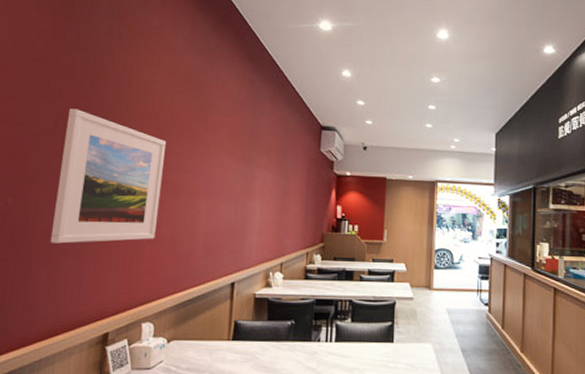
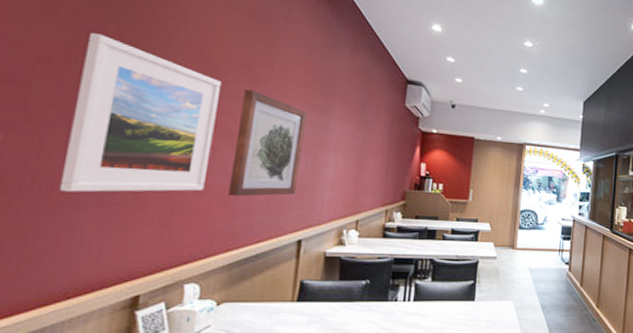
wall art: none [174,147,236,243] -> present [228,89,308,197]

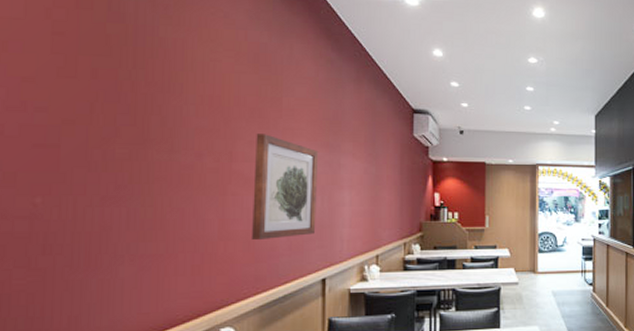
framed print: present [59,33,222,193] -> none [96,91,234,247]

